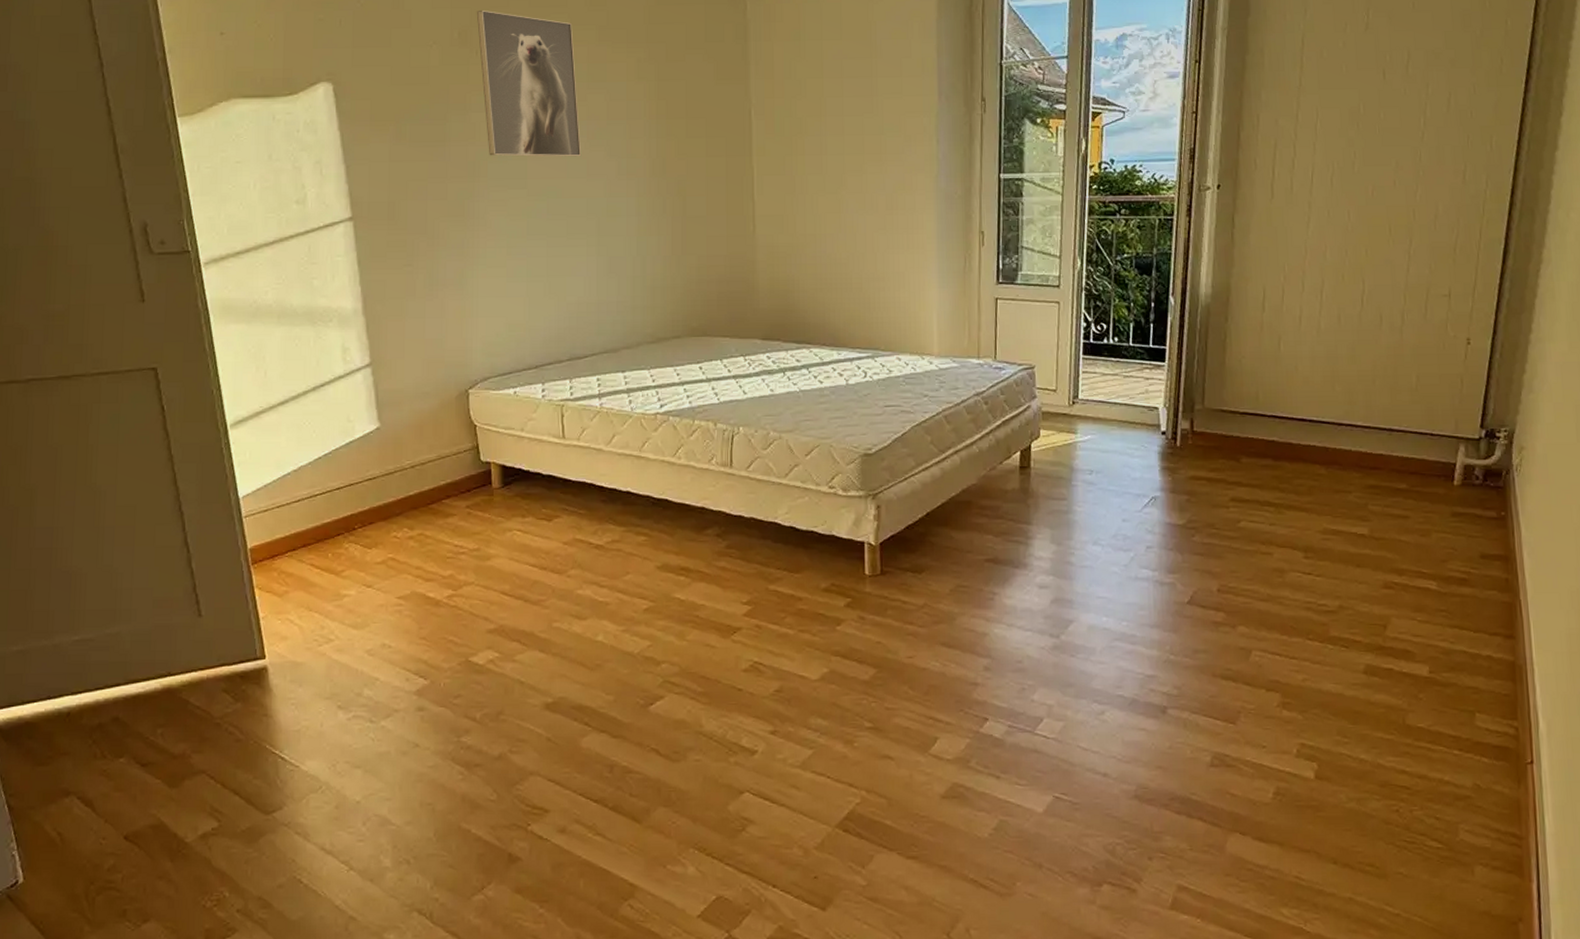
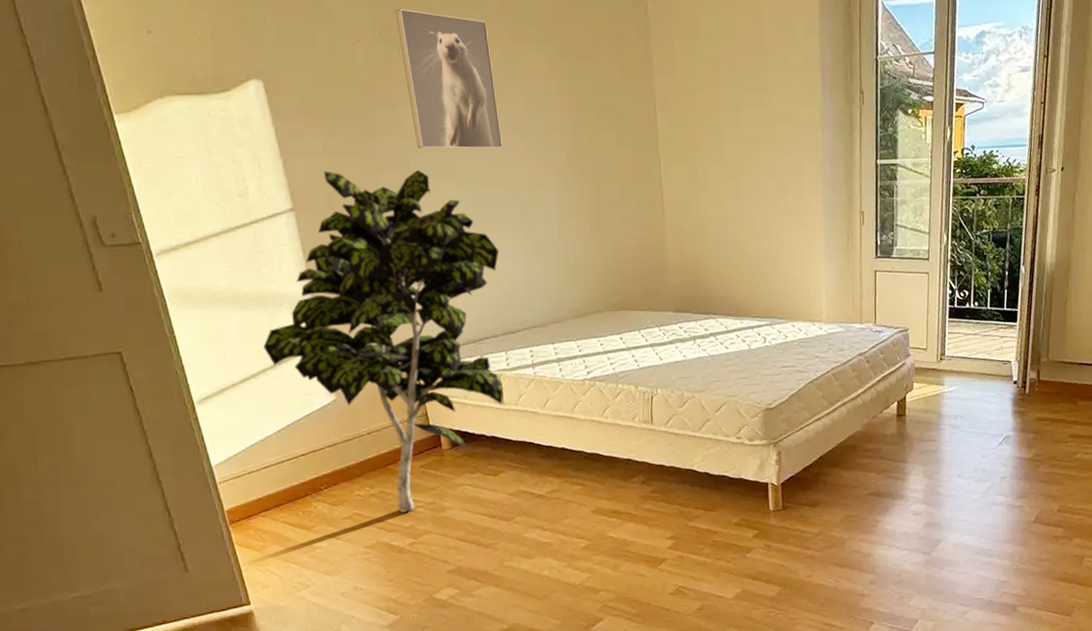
indoor plant: none [306,178,570,560] -> present [263,169,504,513]

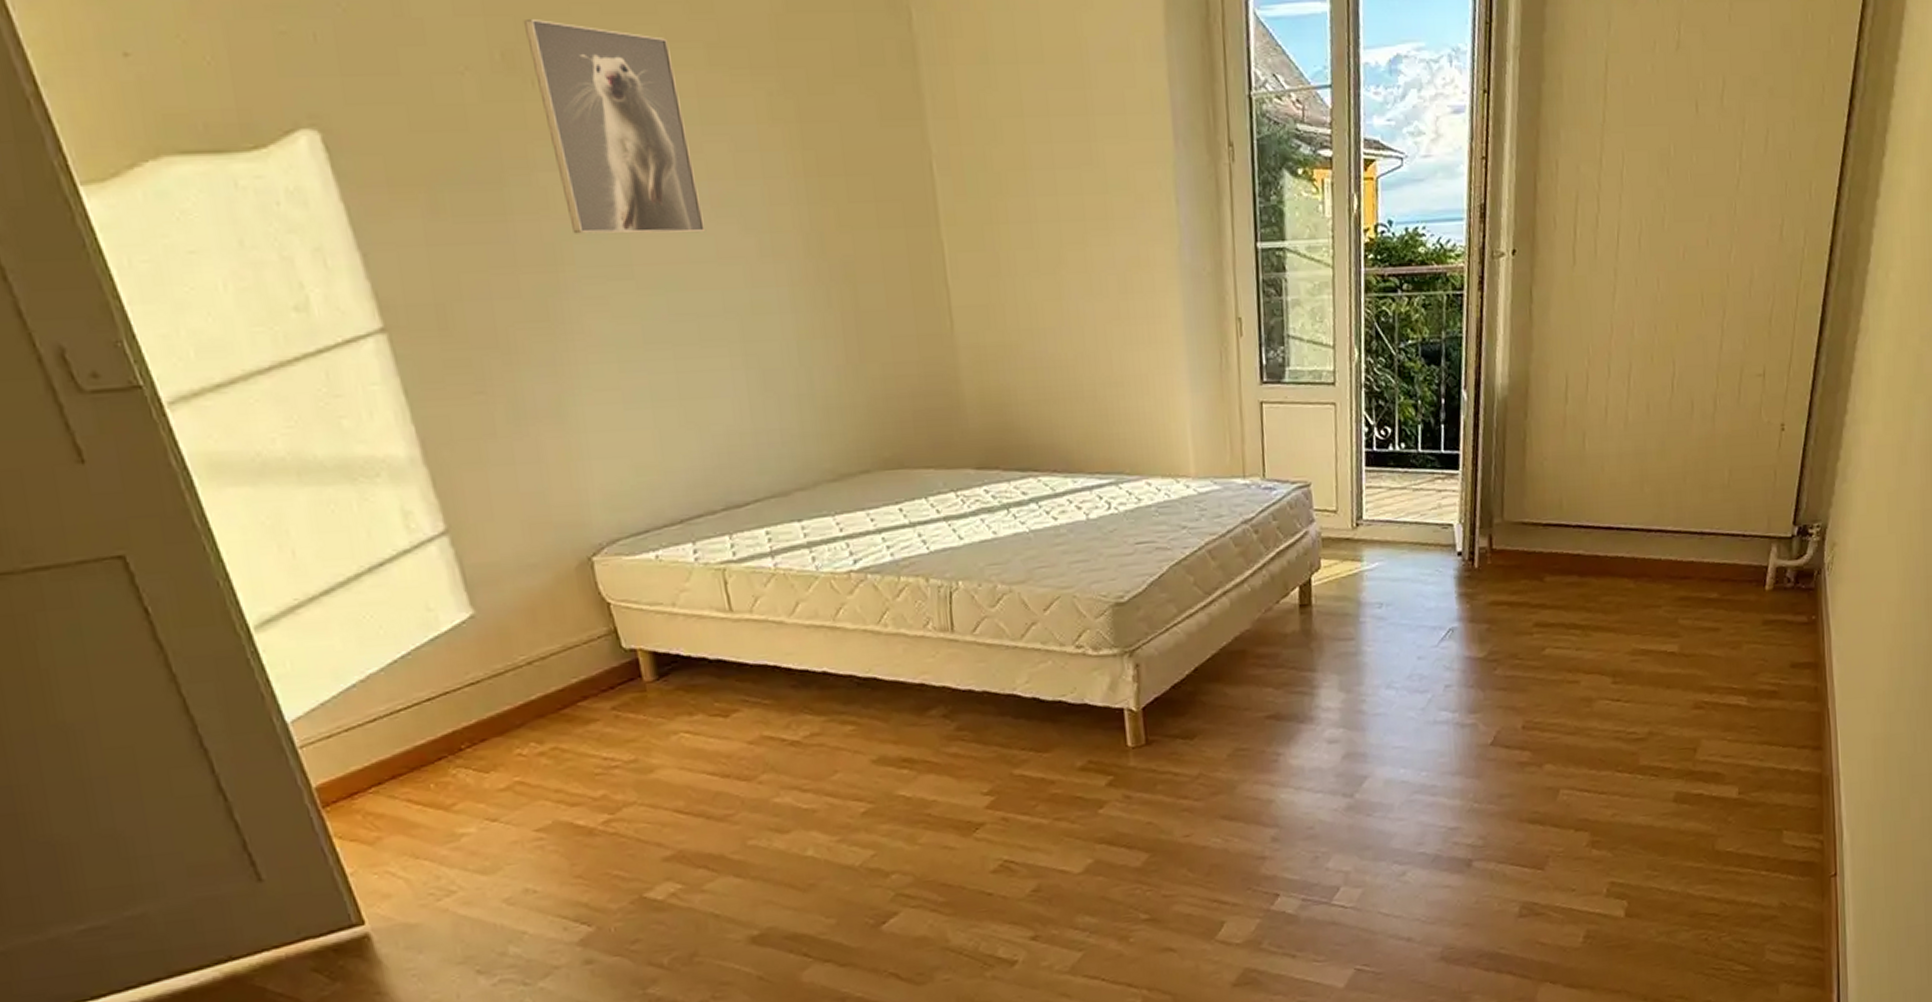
indoor plant: present [263,169,504,513] -> none [352,265,731,778]

